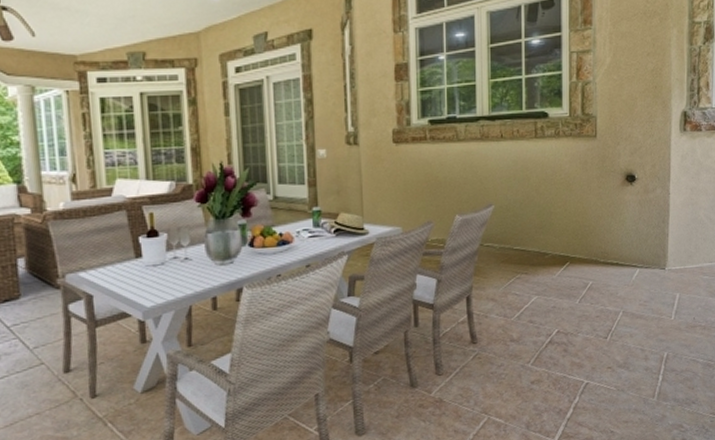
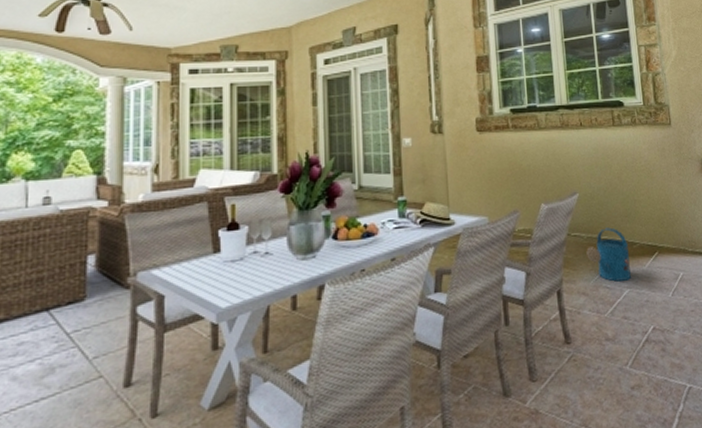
watering can: none [498,238,540,289] -> present [586,227,631,282]

